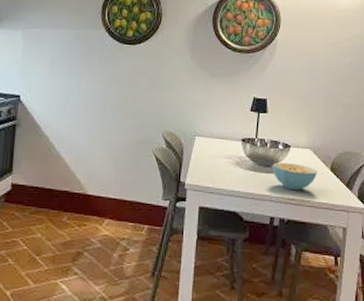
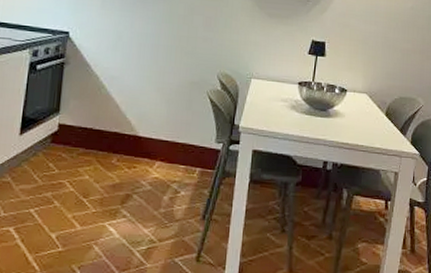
cereal bowl: present [272,162,317,191] -> none [328,107,372,135]

